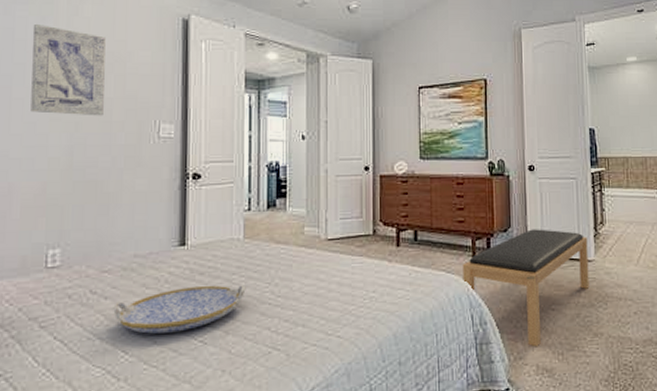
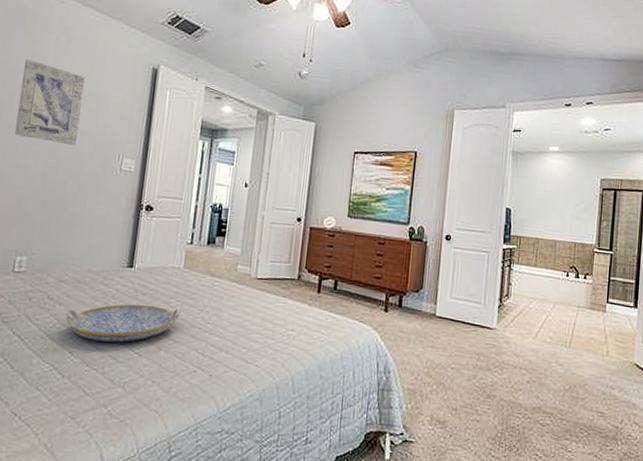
bench: present [462,229,590,347] -> none [373,293,492,400]

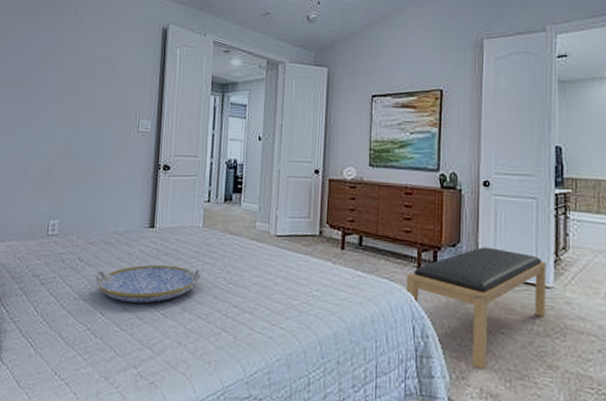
wall art: present [15,58,85,146] -> none [43,31,101,111]
bench: none [373,293,492,400] -> present [406,247,546,370]

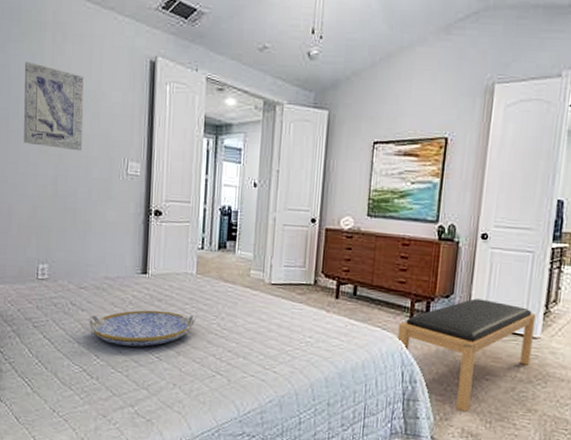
wall art: none [43,31,101,111] -> present [24,61,84,151]

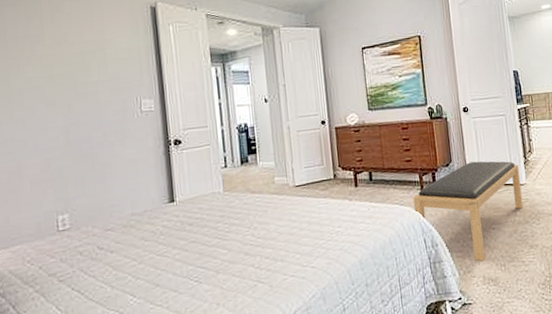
wall art: present [24,61,84,151] -> none [21,22,92,100]
serving tray: present [88,310,196,347] -> none [119,231,230,279]

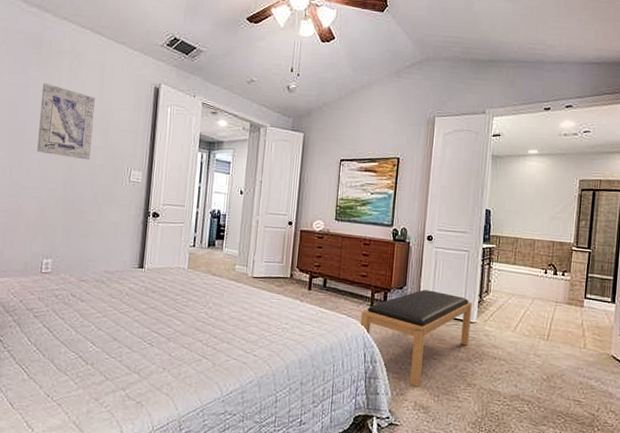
wall art: none [21,22,92,100] -> present [37,82,95,160]

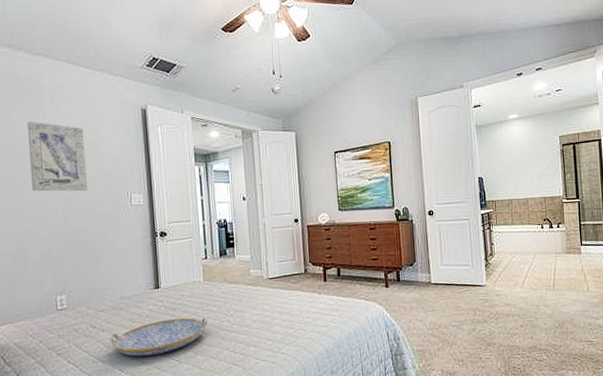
serving tray: none [86,300,186,334] -> present [109,317,209,356]
bench: present [360,289,472,388] -> none [378,262,483,356]

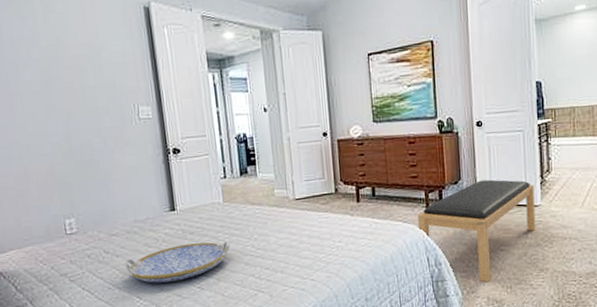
wall art: present [27,121,88,192] -> none [16,23,90,105]
bench: none [378,262,483,356] -> present [417,179,536,283]

